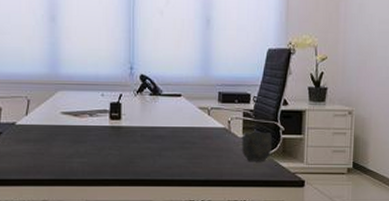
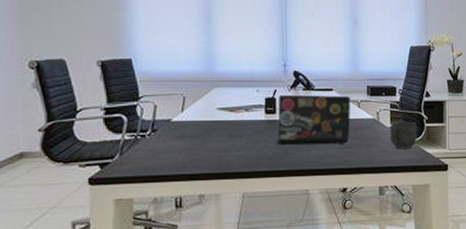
laptop: none [120,99,200,154] -> present [276,94,350,146]

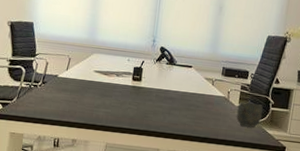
laptop: present [276,94,350,146] -> none [138,65,206,115]

